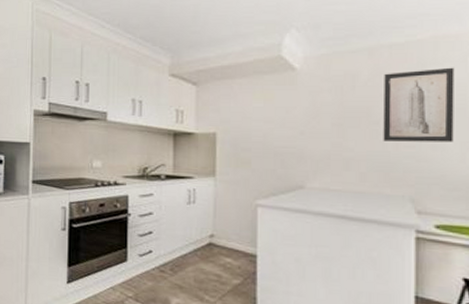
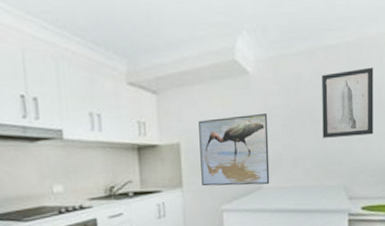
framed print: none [236,109,315,185] -> present [198,112,270,186]

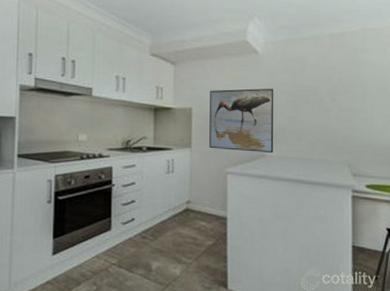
wall art: present [322,67,374,138] -> none [327,55,378,117]

